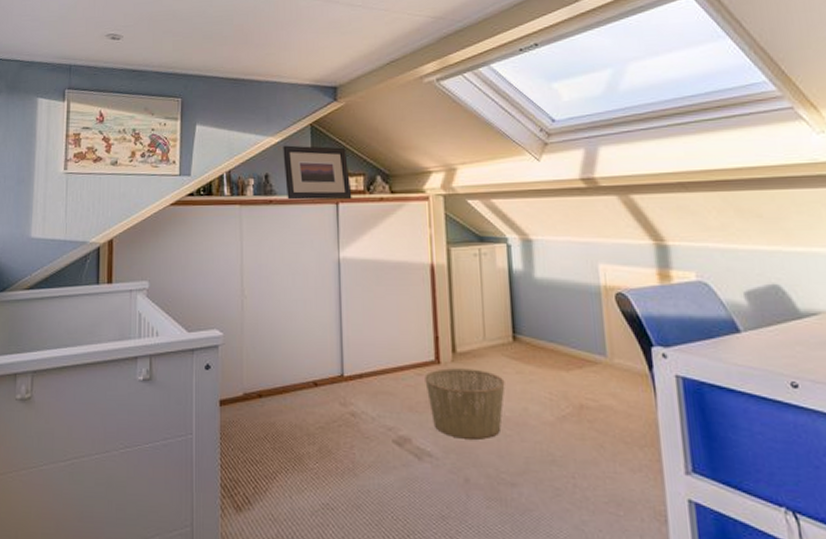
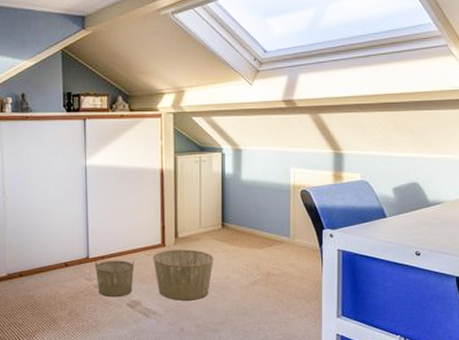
picture frame: present [282,145,352,200] -> none [36,68,97,117]
basket: none [351,379,402,430] -> present [95,260,135,296]

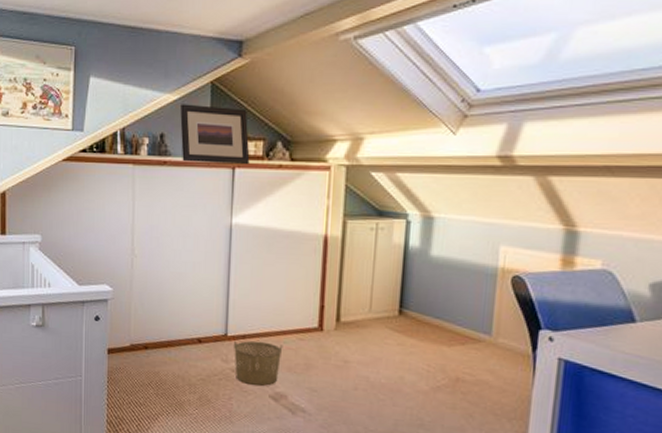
picture frame: none [36,68,97,117] -> present [179,104,250,165]
basket: present [153,249,214,301] -> none [306,335,385,401]

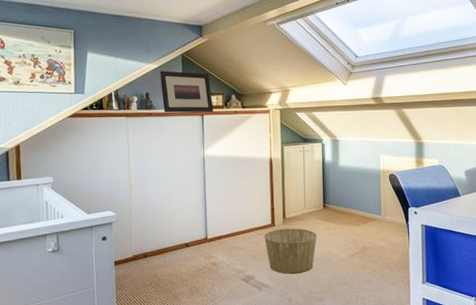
basket: present [234,340,283,386] -> none [213,239,248,273]
basket: none [306,335,385,401] -> present [264,228,317,274]

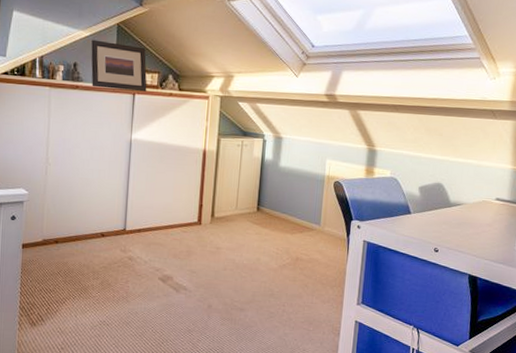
basket: present [264,228,317,274] -> none [188,228,247,279]

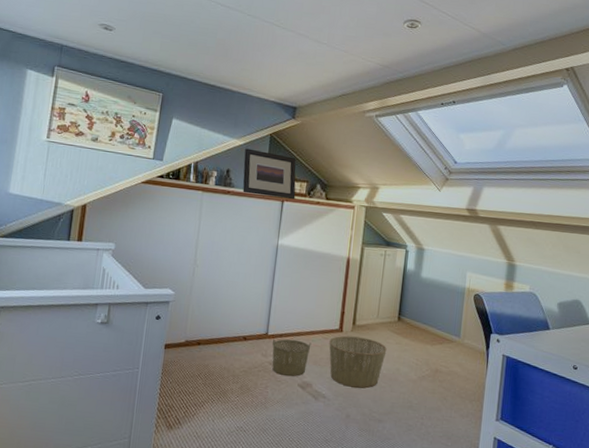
basket: none [131,233,170,270] -> present [272,338,312,376]
basket: none [188,228,247,279] -> present [329,335,387,389]

